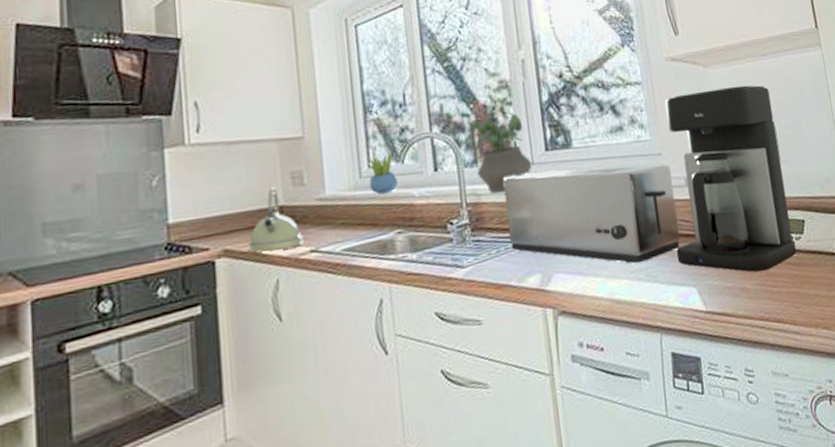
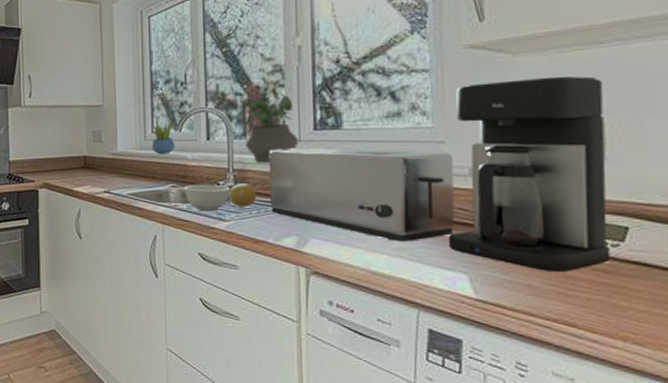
kettle: present [248,187,304,253] -> none [60,142,99,189]
soup bowl: none [411,224,465,260] -> present [183,184,230,212]
fruit: none [464,218,495,249] -> present [229,183,257,208]

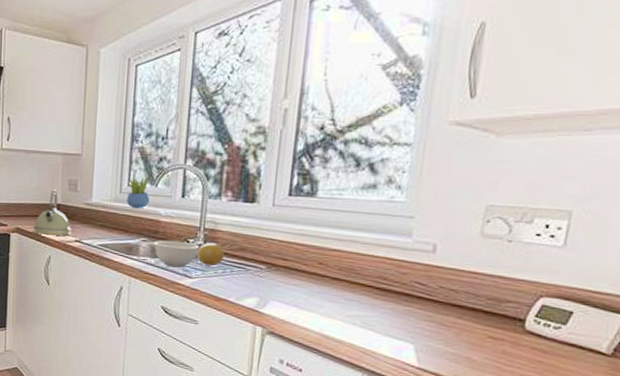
kettle: none [60,142,99,189] -> present [32,189,71,237]
potted plant: present [241,93,299,163] -> none [219,156,273,225]
toaster: present [269,148,455,243] -> none [236,212,420,311]
coffee maker: present [449,76,611,272] -> none [401,160,579,349]

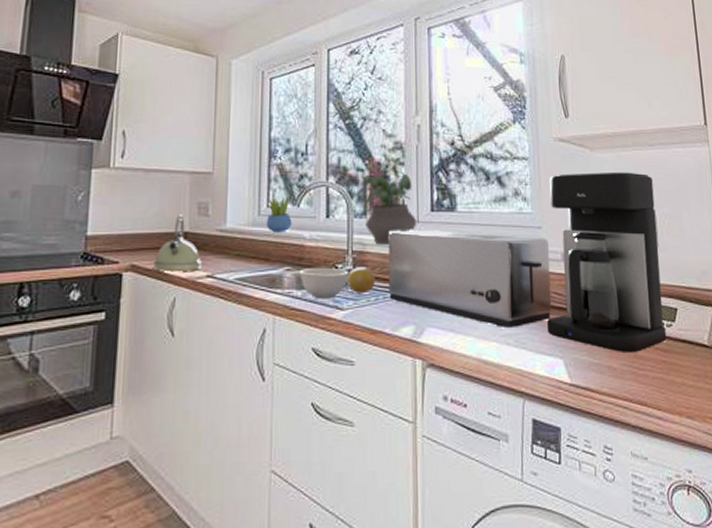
potted plant: none [219,156,273,225] -> present [362,171,418,245]
toaster: none [236,212,420,311] -> present [388,230,552,329]
coffee maker: none [401,160,579,349] -> present [547,172,667,352]

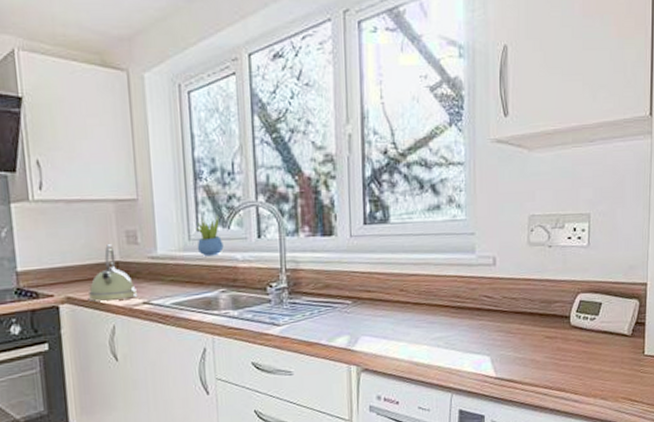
soup bowl: present [299,267,349,299] -> none [234,286,283,317]
fruit: present [347,267,376,294] -> none [282,284,311,310]
potted plant: present [362,171,418,245] -> none [293,185,350,261]
toaster: present [388,230,552,329] -> none [321,243,482,332]
coffee maker: present [547,172,667,352] -> none [477,171,590,347]

